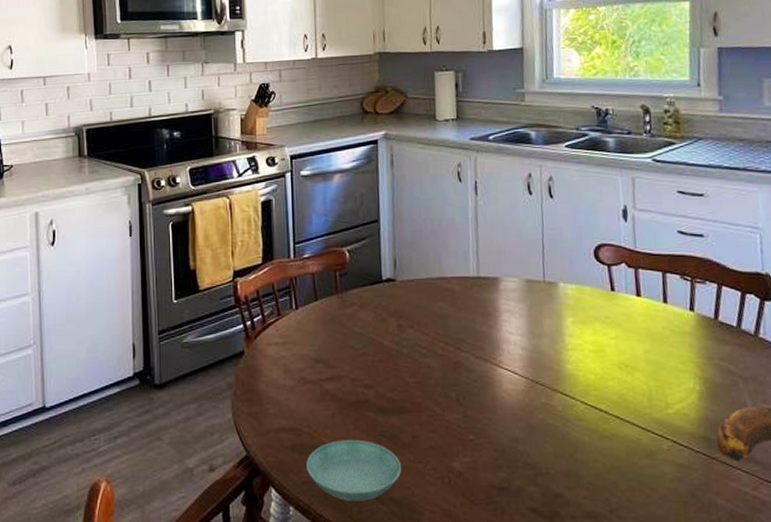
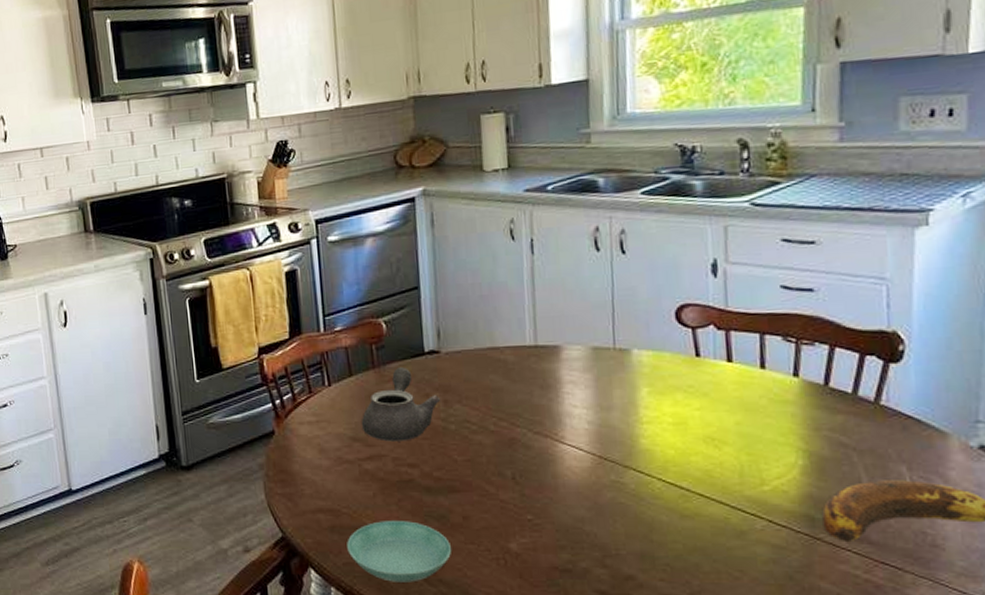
teapot: none [323,294,396,363] -> present [361,367,441,442]

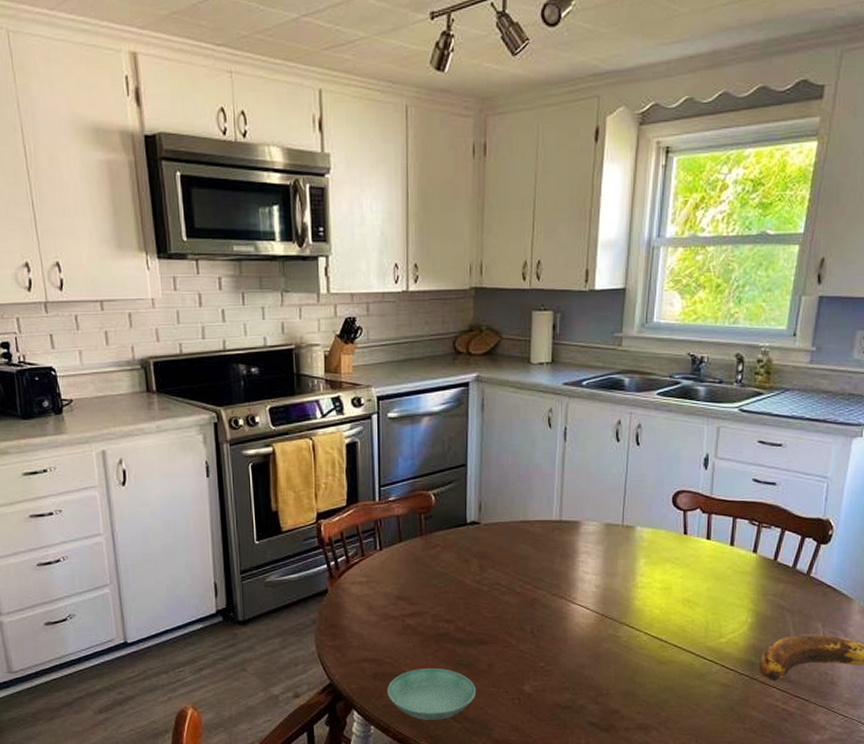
teapot: present [361,367,441,442] -> none [406,536,478,601]

